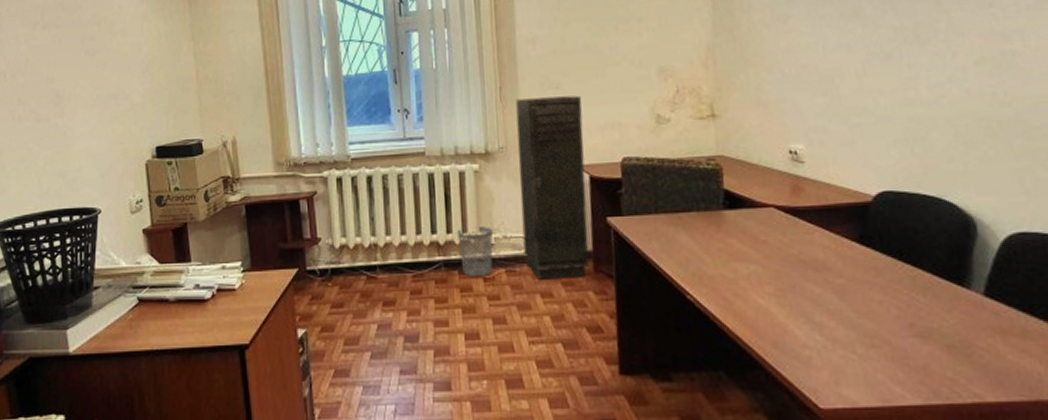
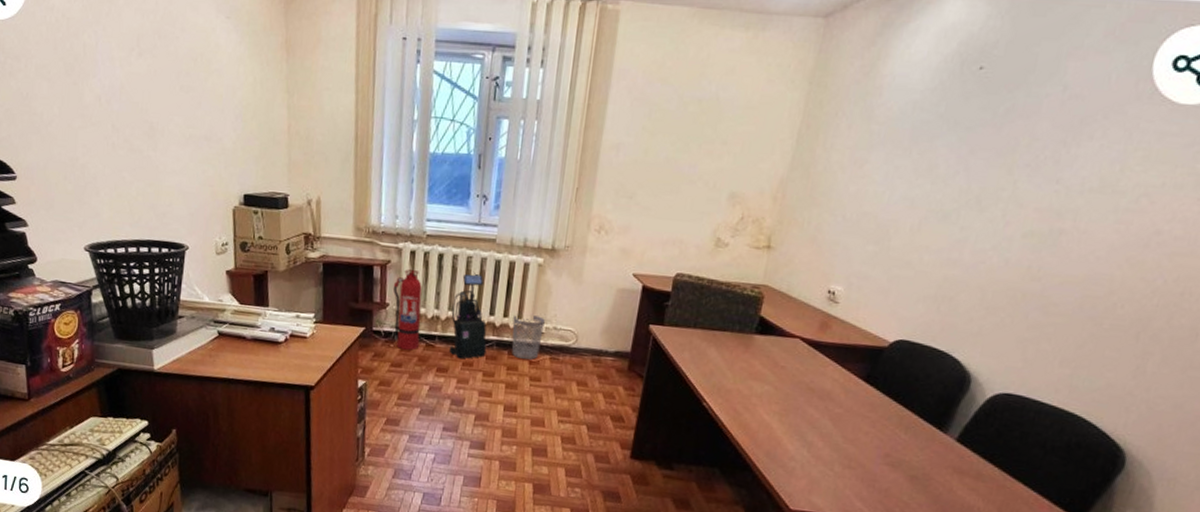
fire extinguisher: none [323,198,360,286] -> present [393,269,423,350]
vacuum cleaner: none [389,189,435,288] -> present [450,271,487,359]
storage cabinet: present [515,95,589,280] -> none [569,202,651,374]

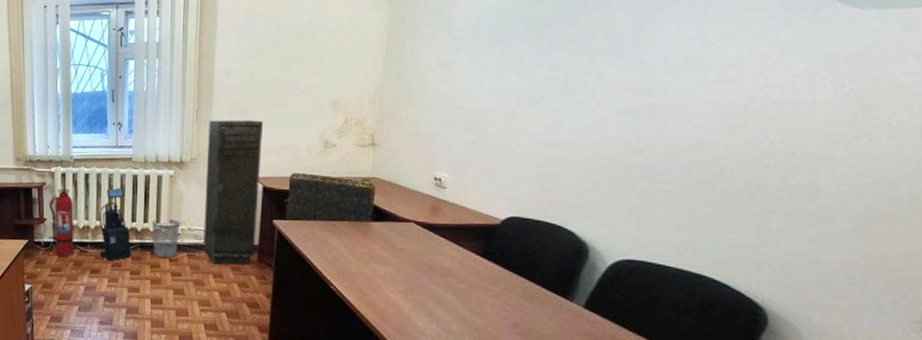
storage cabinet: none [569,202,651,374] -> present [203,120,263,266]

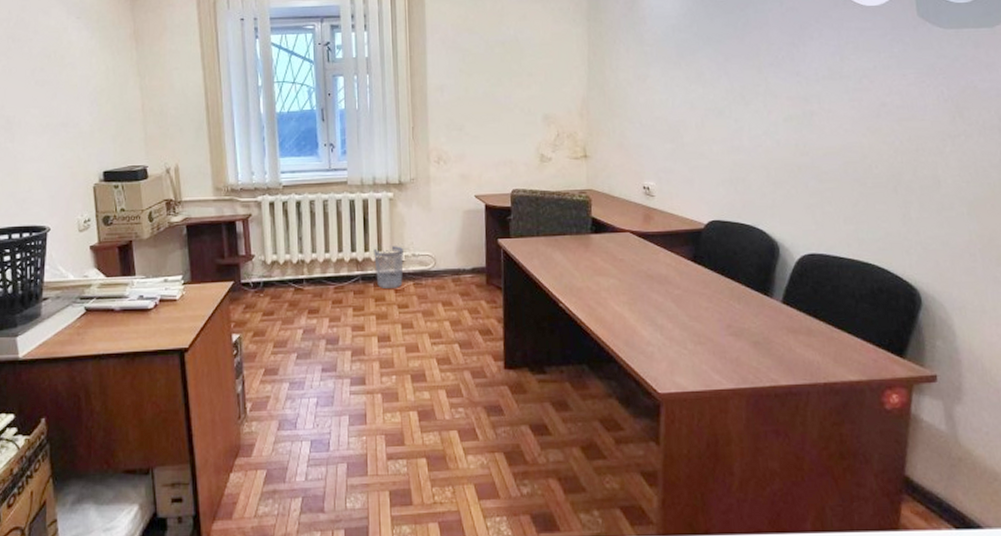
fire extinguisher: present [49,189,75,256] -> none [256,220,289,297]
vacuum cleaner: present [99,186,132,261] -> none [315,213,353,298]
storage cabinet: present [203,120,263,266] -> none [425,136,482,291]

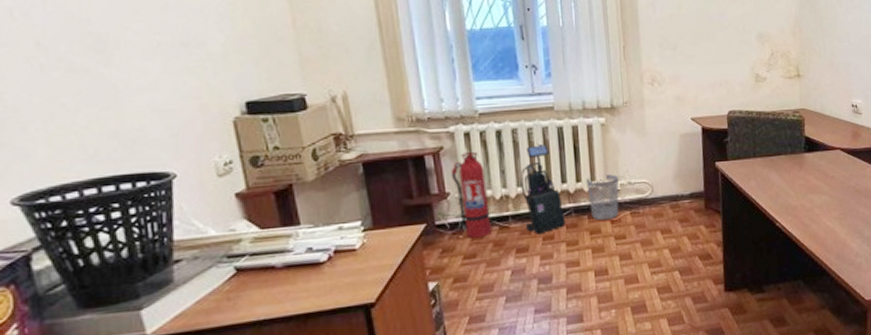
fire extinguisher: none [256,220,289,297] -> present [450,152,493,238]
vacuum cleaner: none [315,213,353,298] -> present [520,142,566,235]

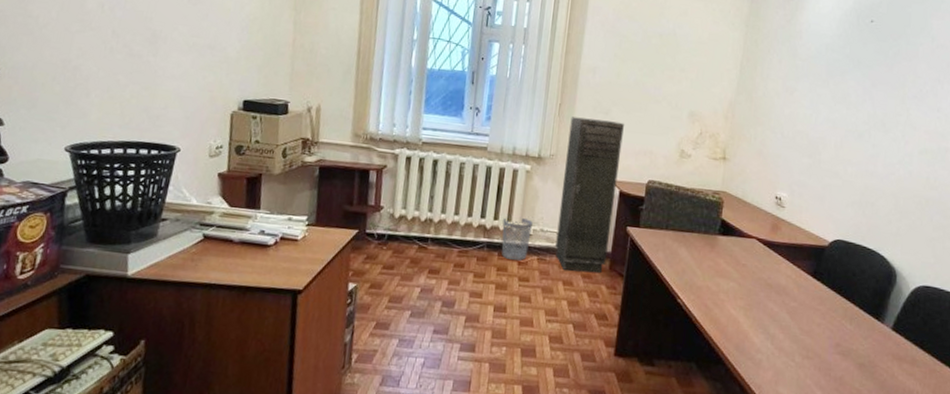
fire extinguisher: present [450,152,493,238] -> none [387,174,417,253]
vacuum cleaner: present [520,142,566,235] -> none [442,176,478,261]
storage cabinet: none [638,56,701,219] -> present [555,116,624,274]

